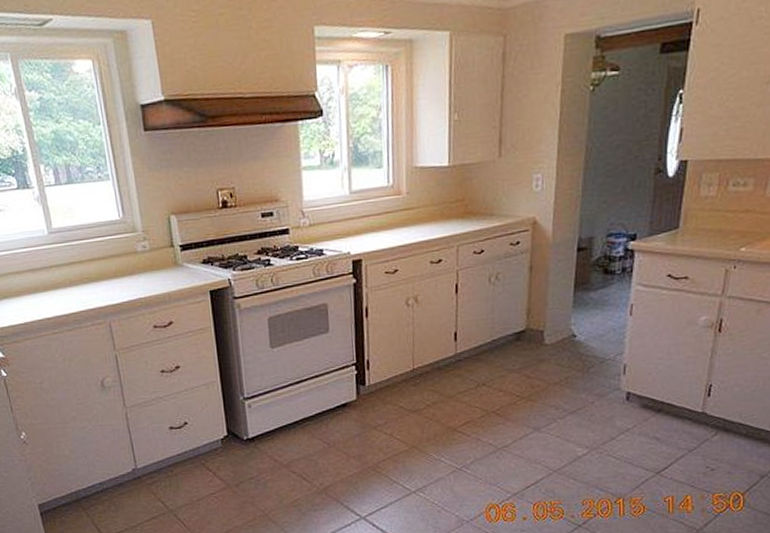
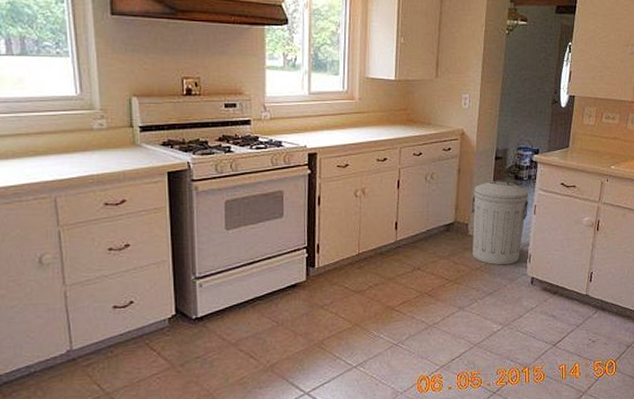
trash can: none [547,275,623,379] -> present [471,180,529,265]

